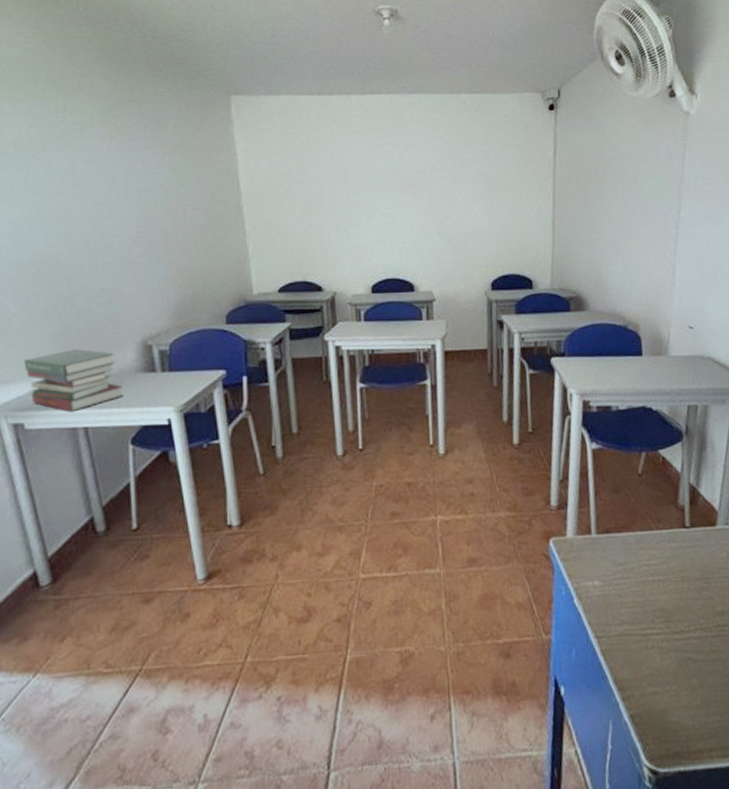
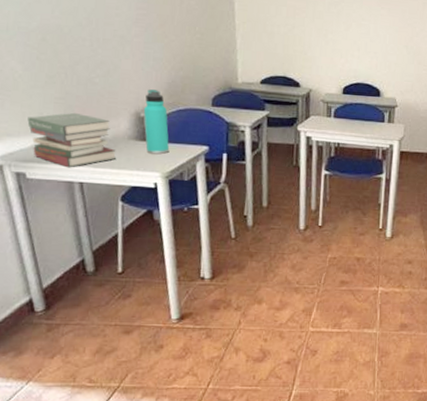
thermos bottle: none [150,313,183,386] -> present [143,89,170,155]

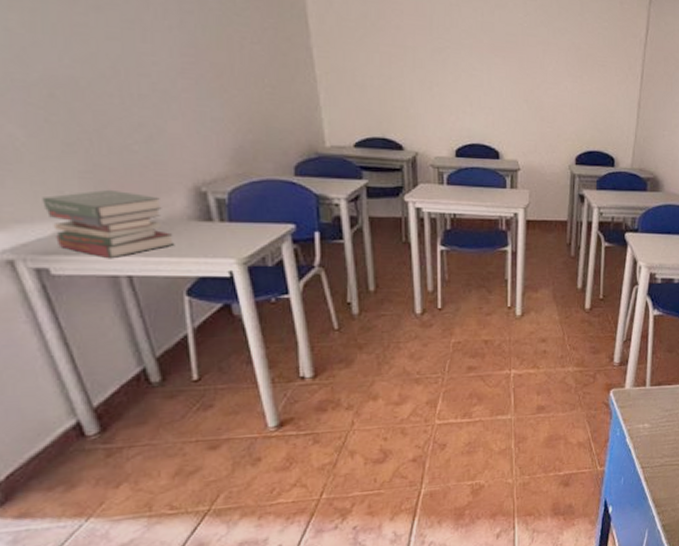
thermos bottle: present [143,89,170,155] -> none [204,157,245,237]

